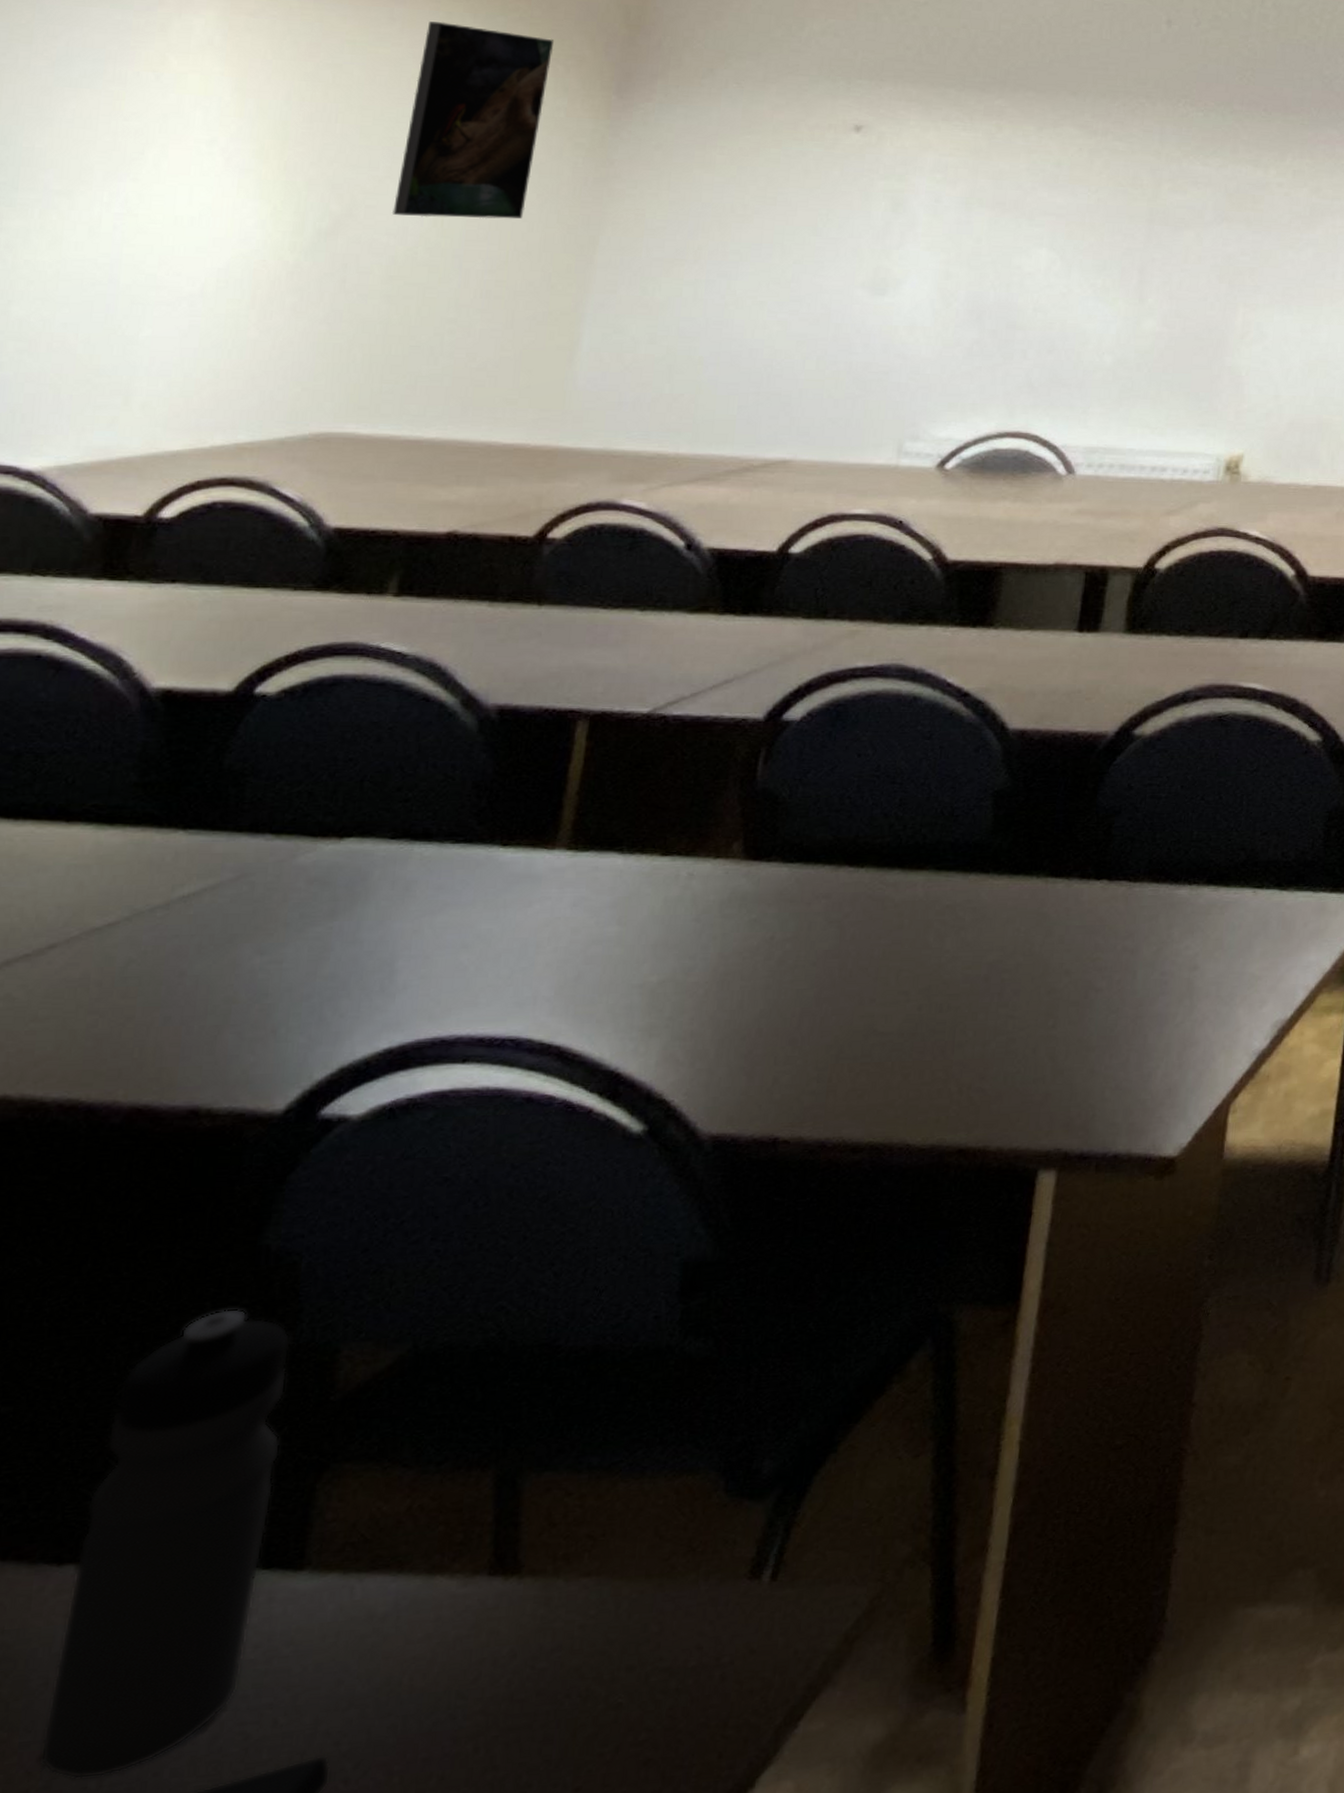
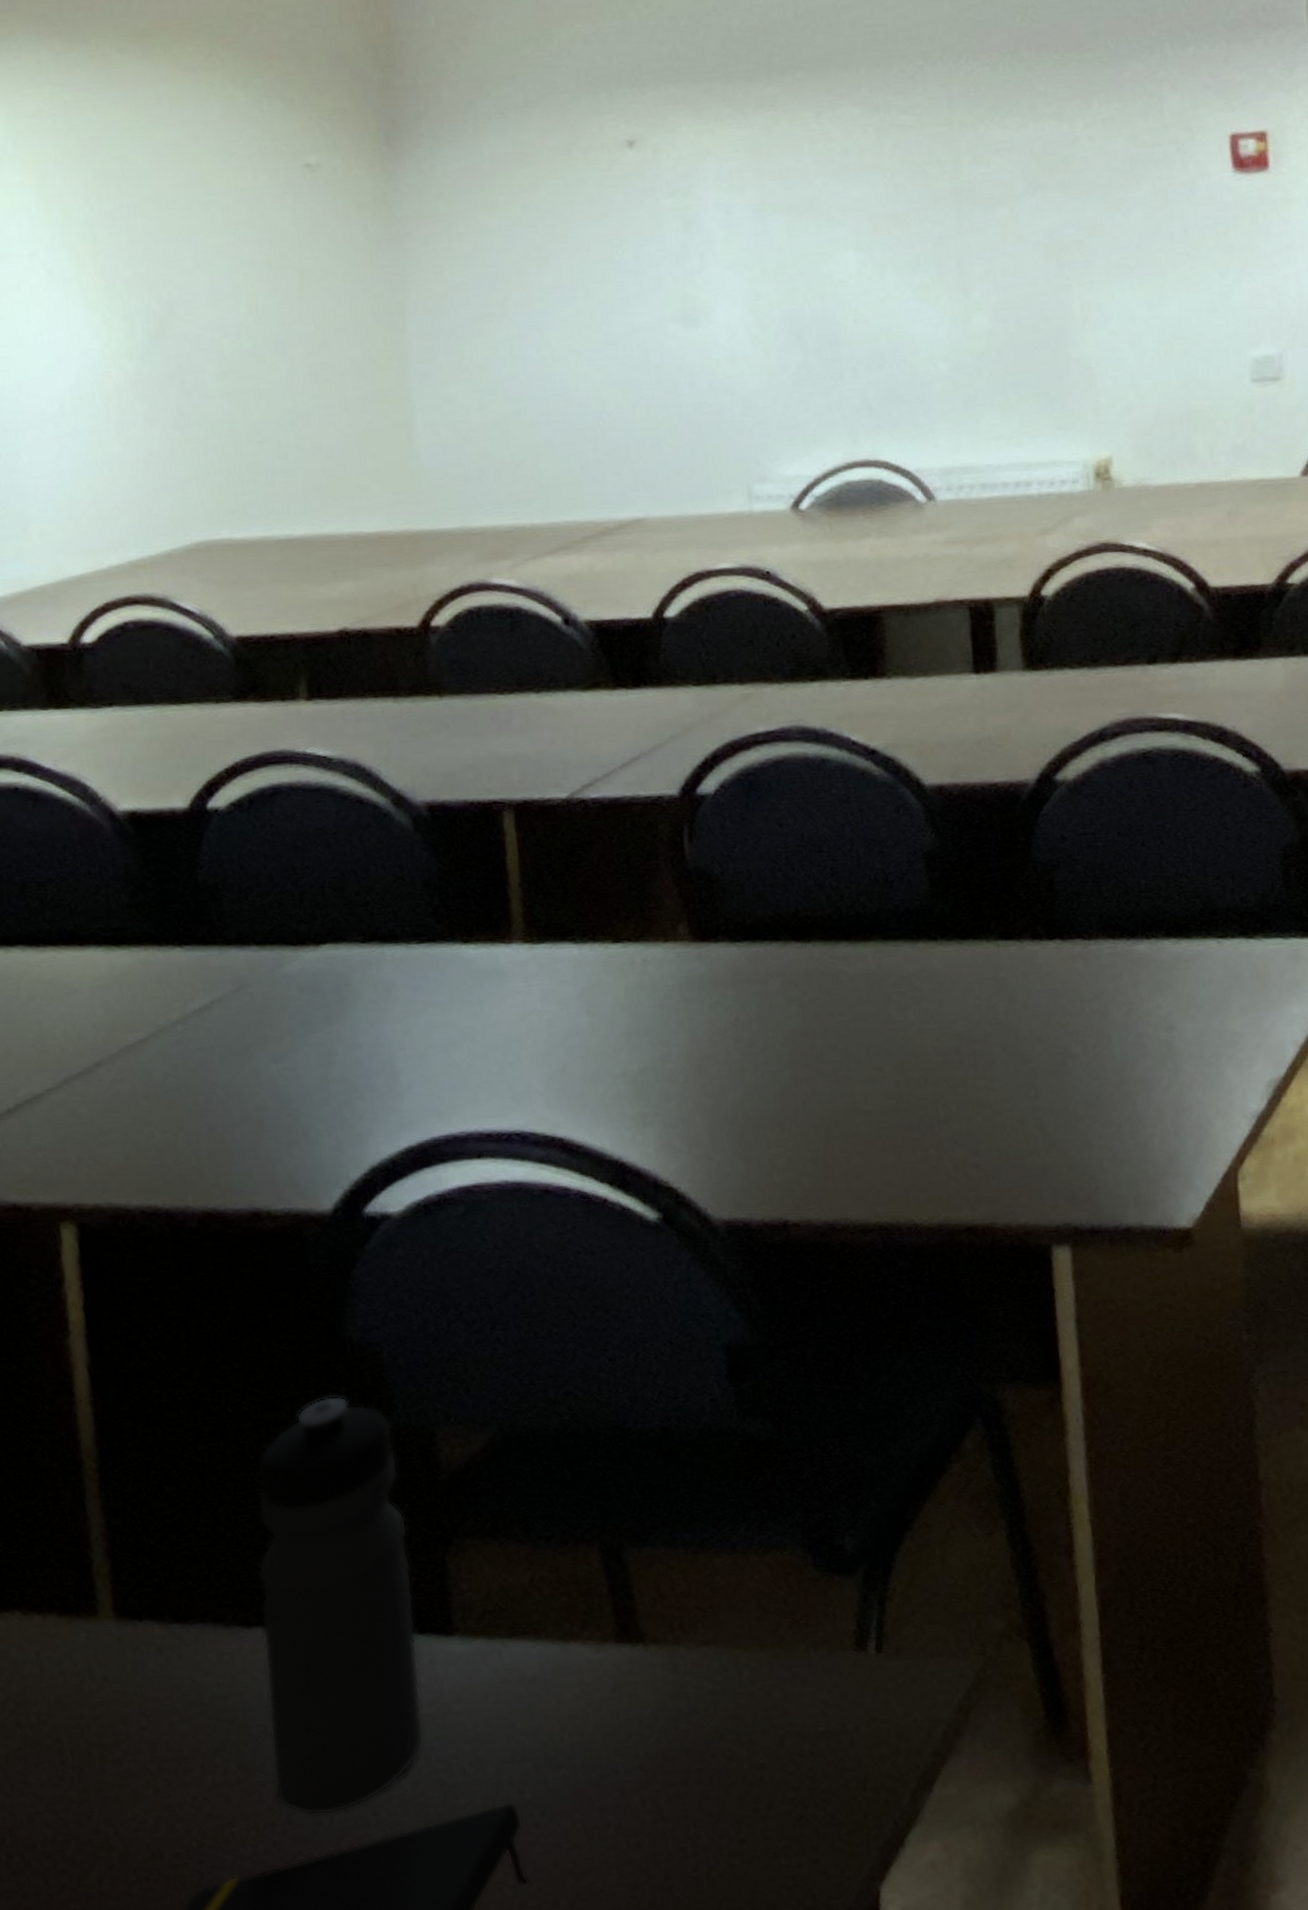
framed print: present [393,21,555,219] -> none [193,93,330,307]

